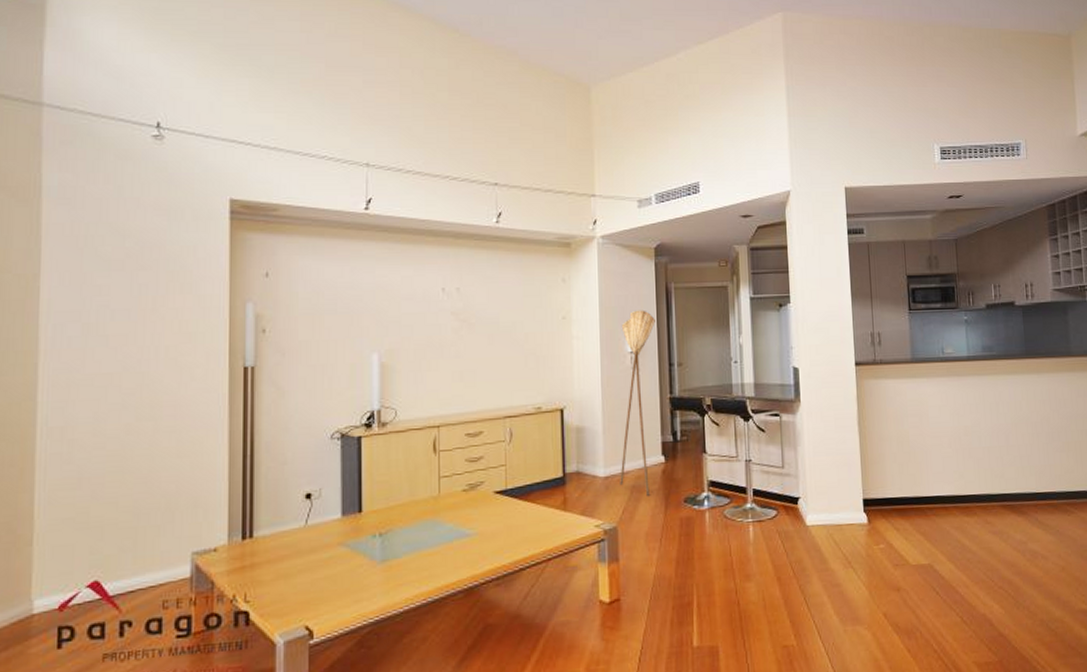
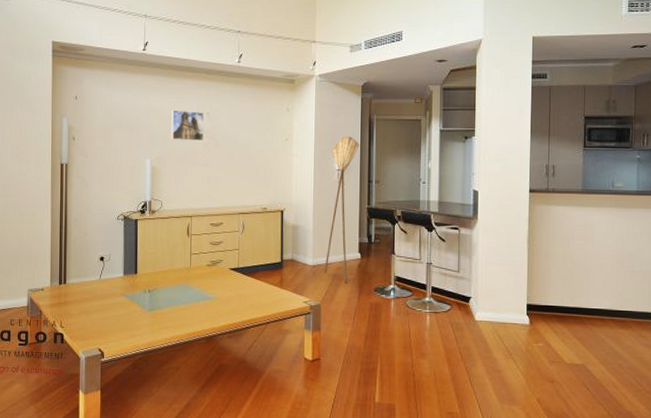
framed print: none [407,286,454,326] -> present [171,110,205,141]

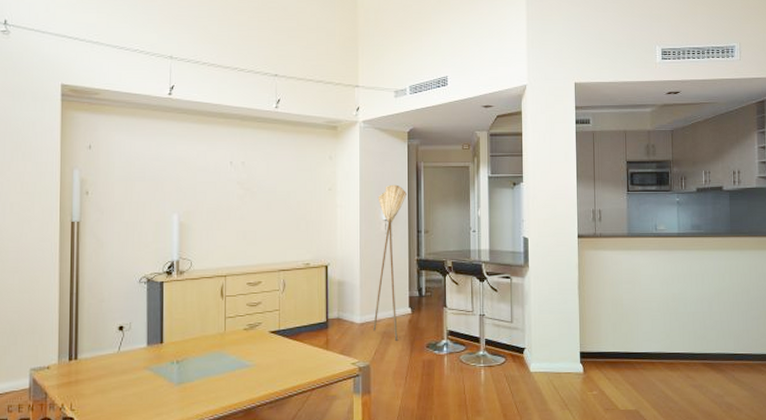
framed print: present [171,110,205,141] -> none [201,159,239,192]

